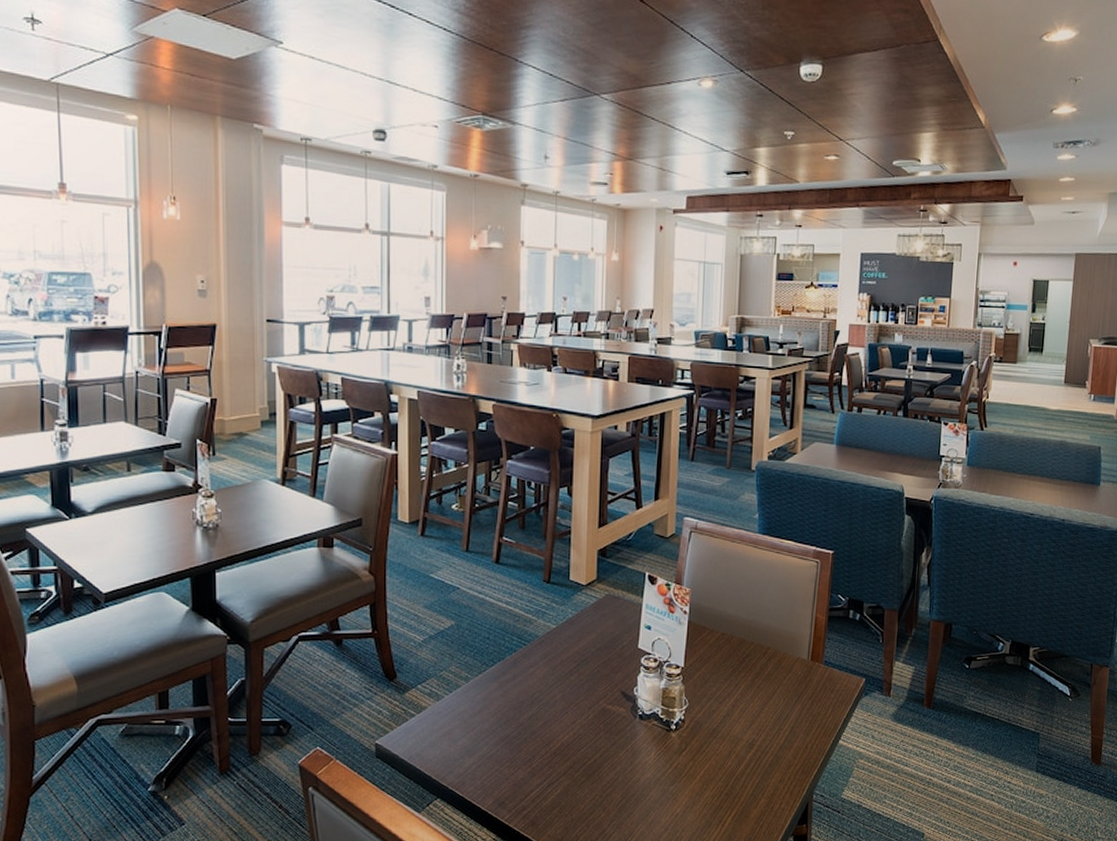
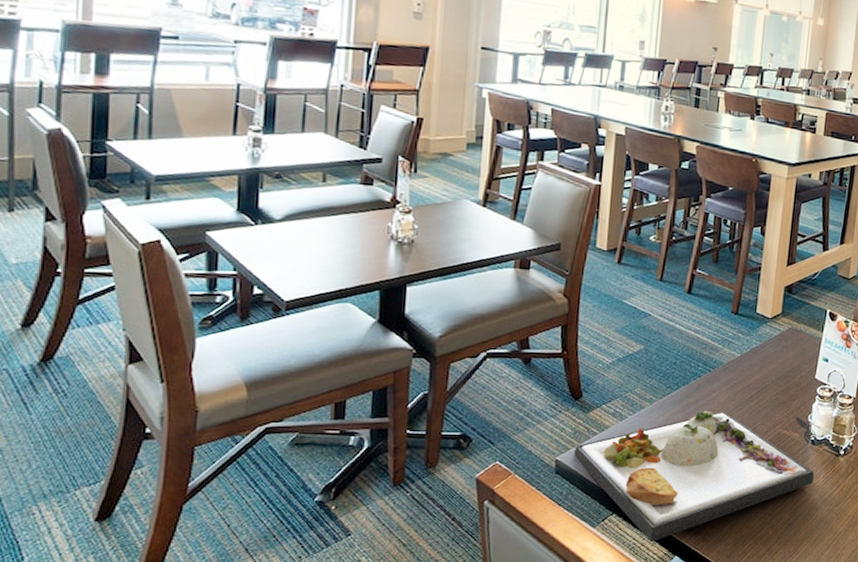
dinner plate: none [393,687,645,828] -> present [574,410,815,543]

